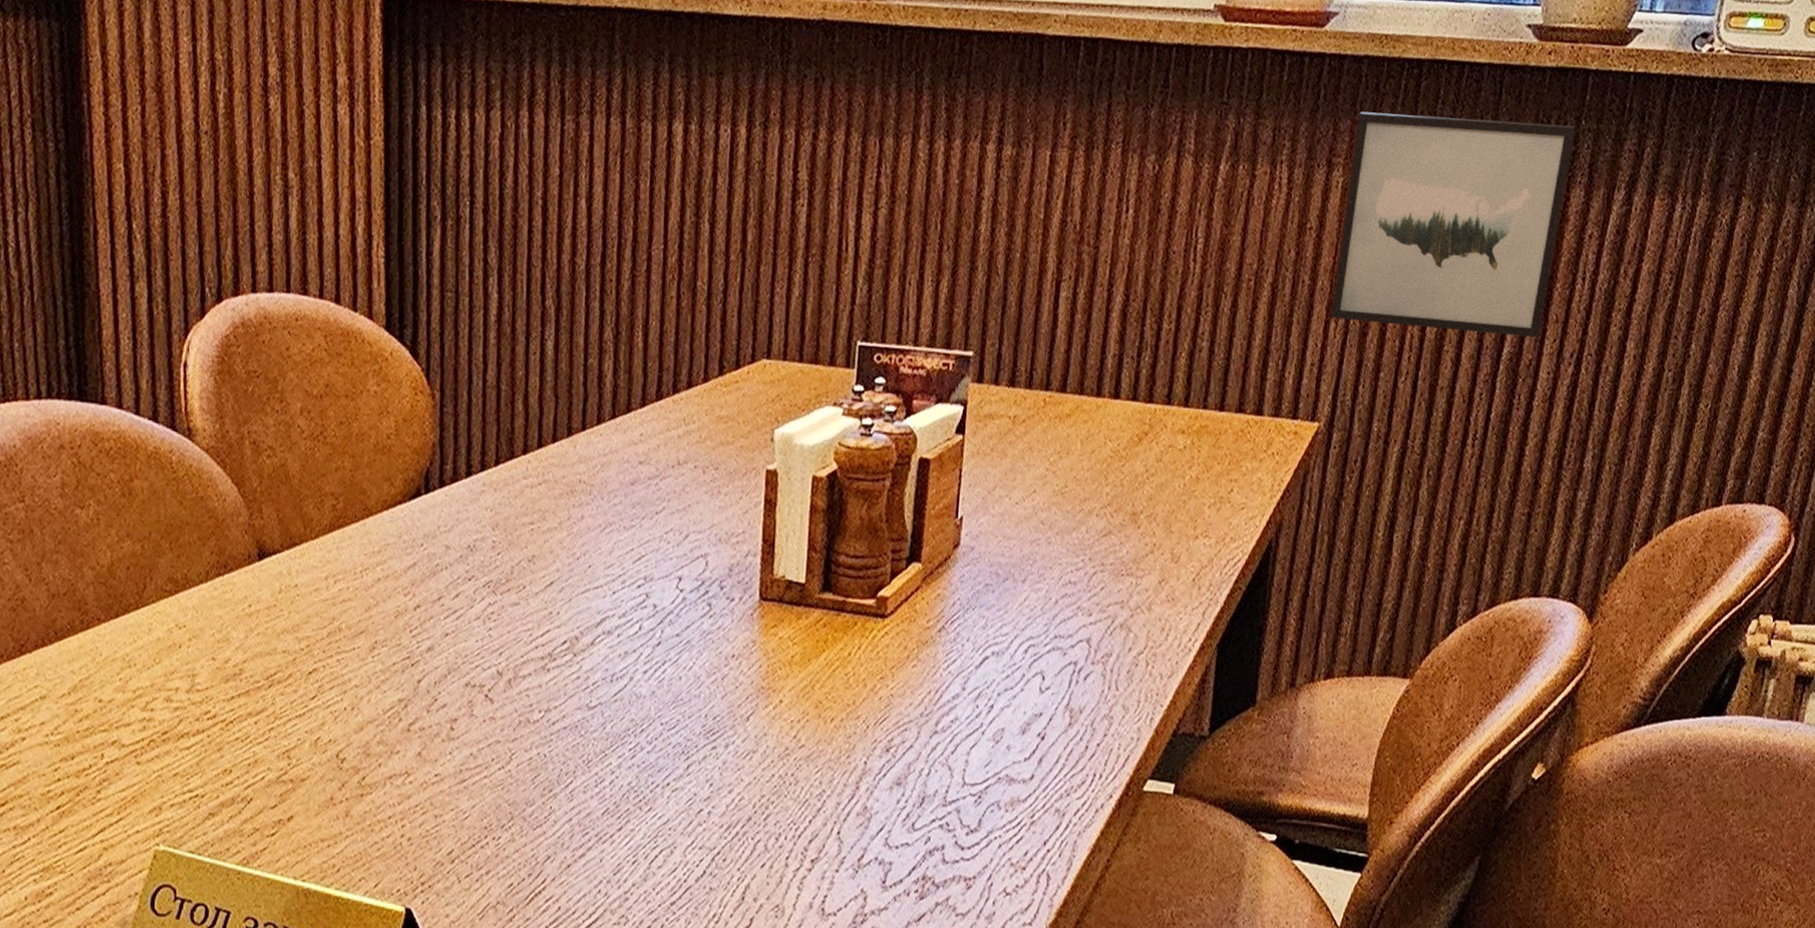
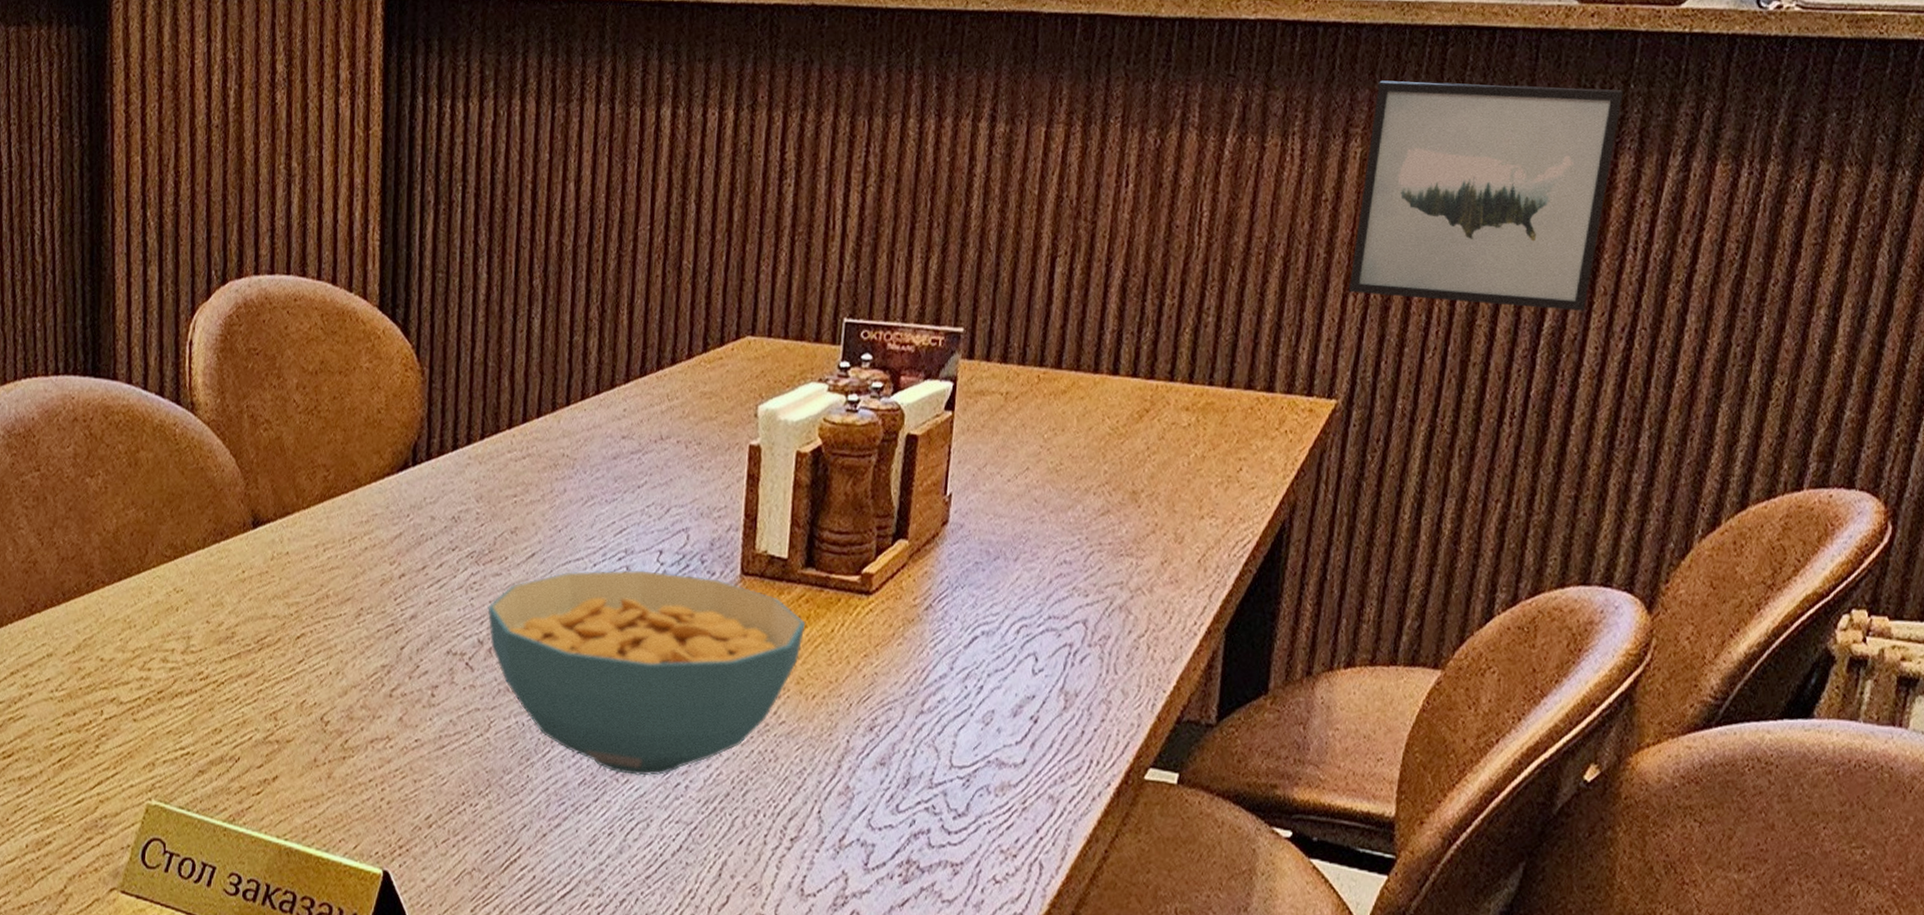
cereal bowl: none [506,597,824,803] -> present [487,570,806,776]

